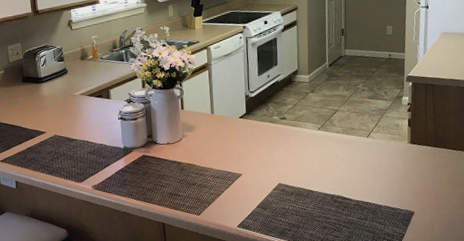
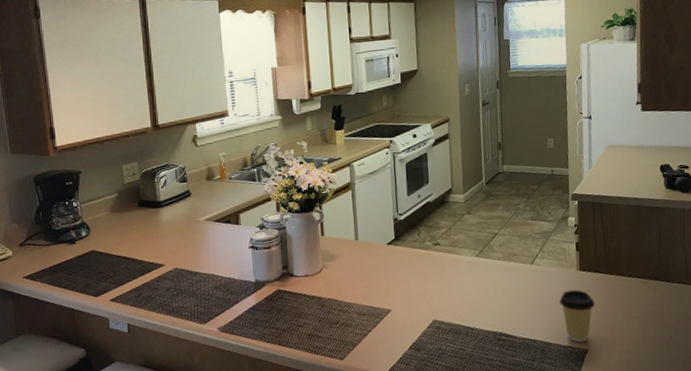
coffee cup: none [391,160,423,206] -> present [559,289,595,343]

